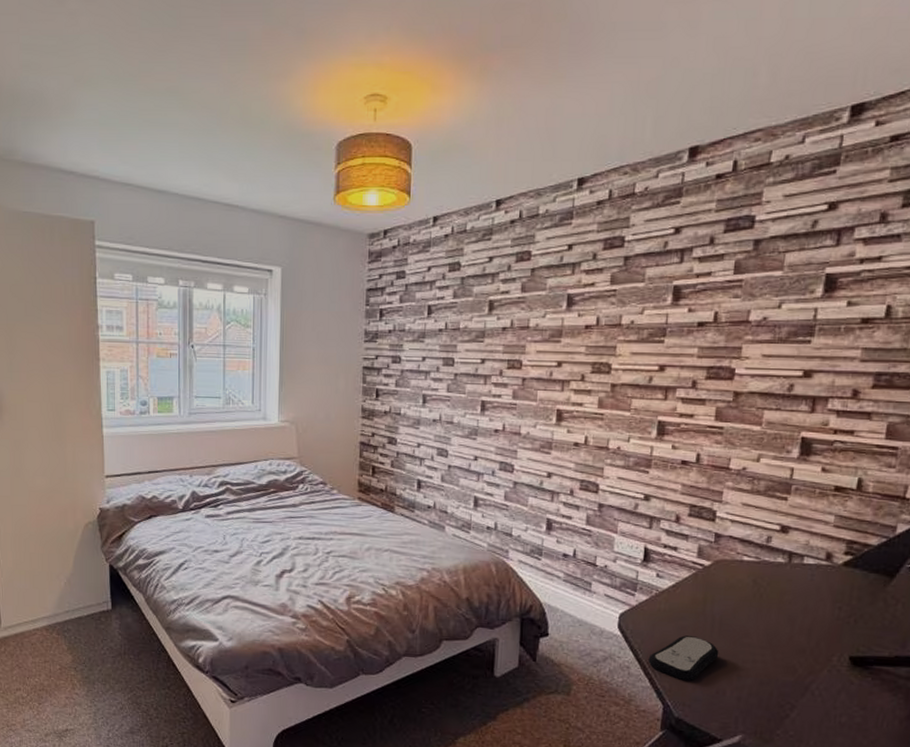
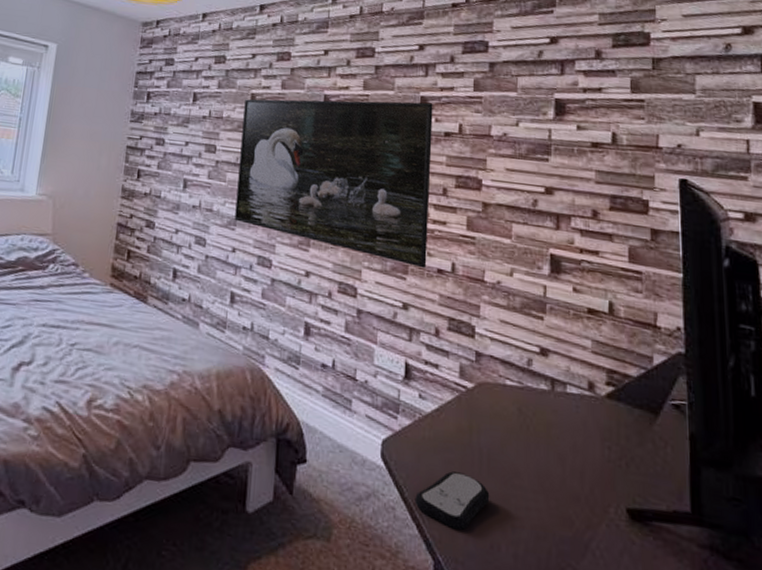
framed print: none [475,292,687,461] -> present [234,99,433,269]

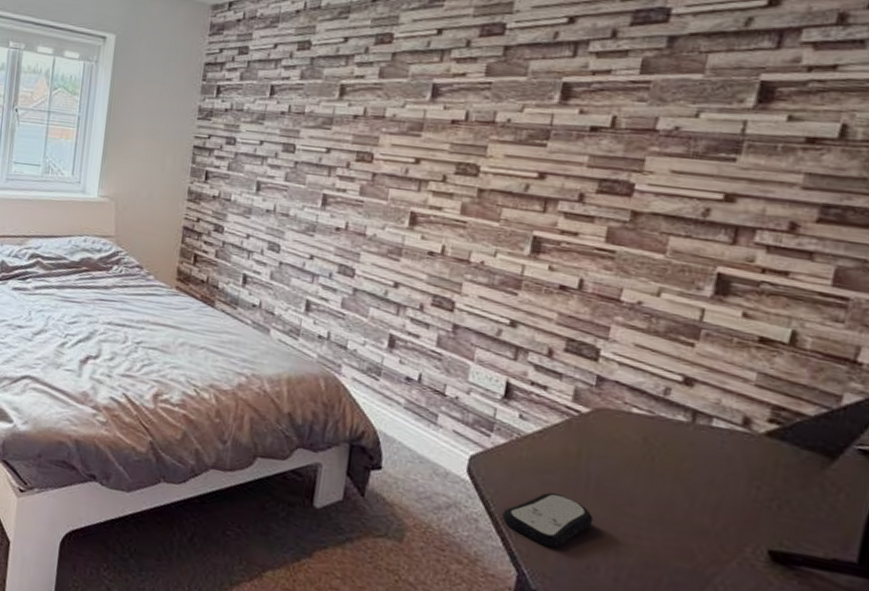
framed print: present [234,99,433,269] -> none [314,89,579,284]

